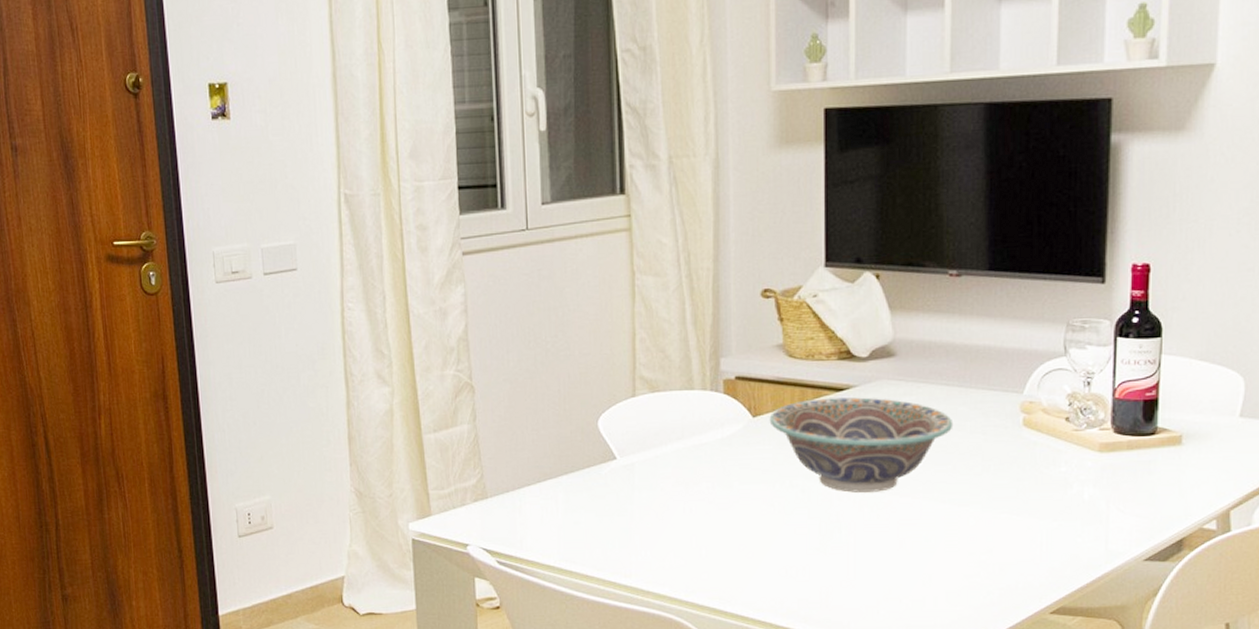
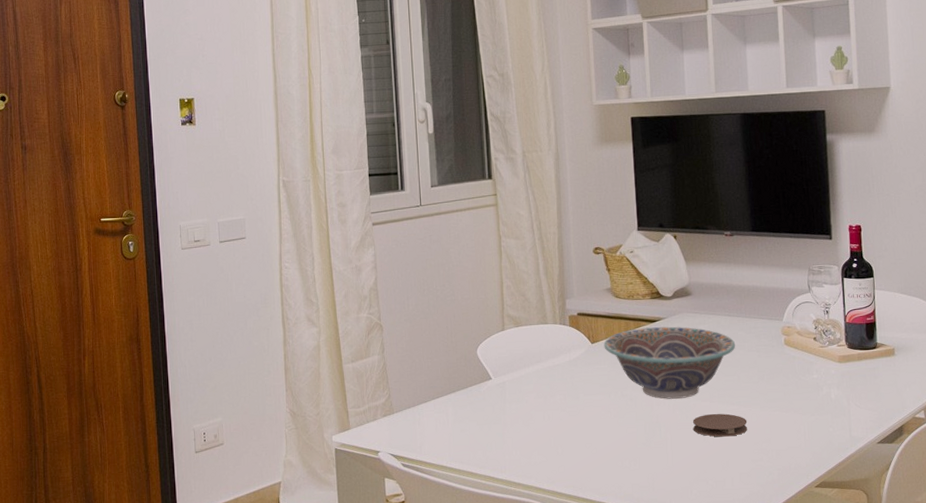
coaster: none [886,513,962,544] -> present [693,413,748,437]

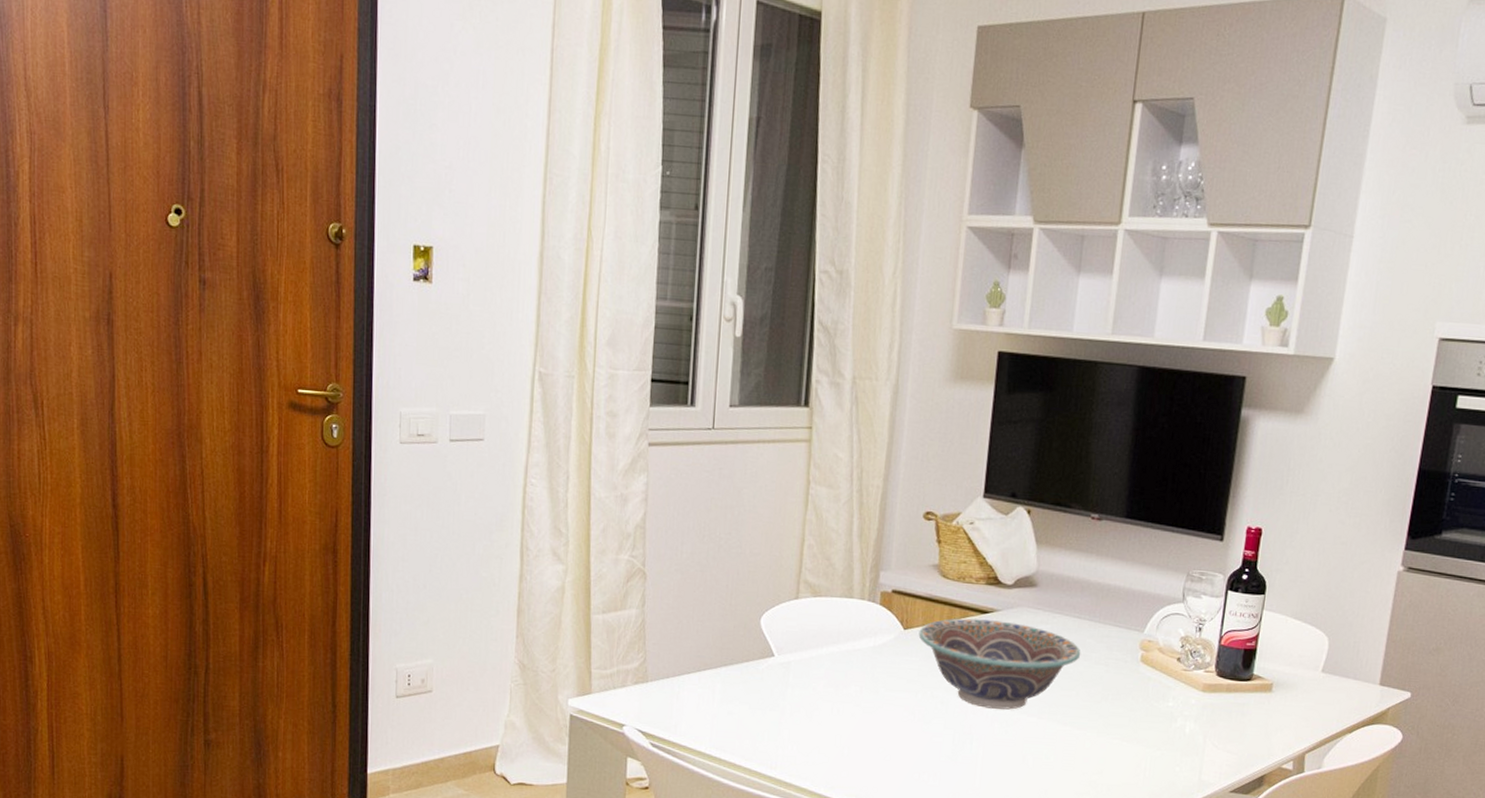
coaster: present [693,413,748,437] -> none [1012,732,1079,762]

